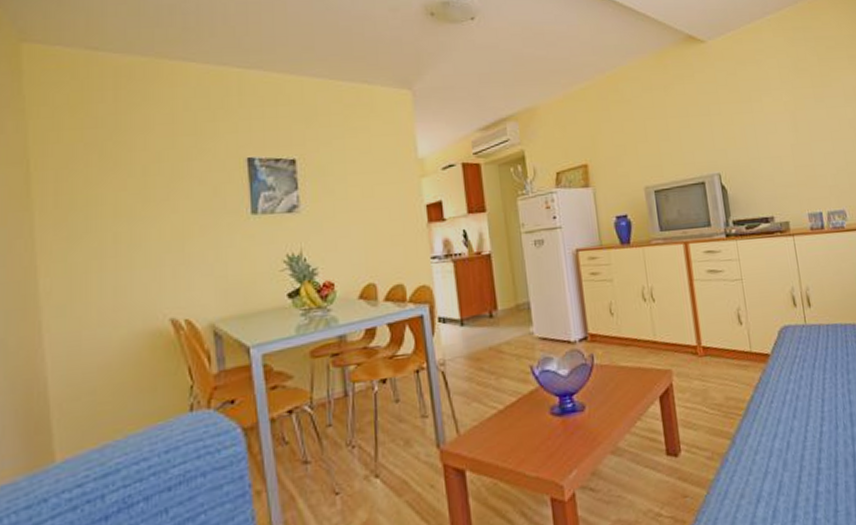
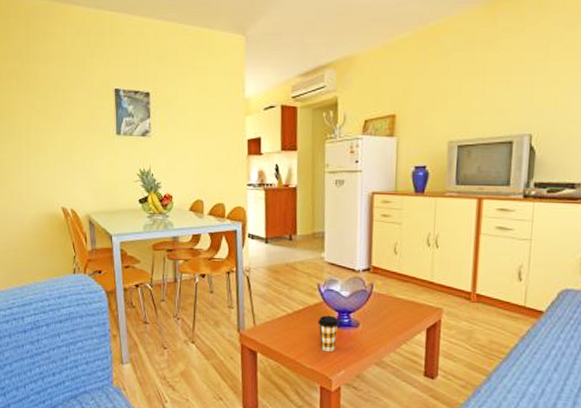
coffee cup: none [536,402,562,451] -> present [318,315,339,353]

